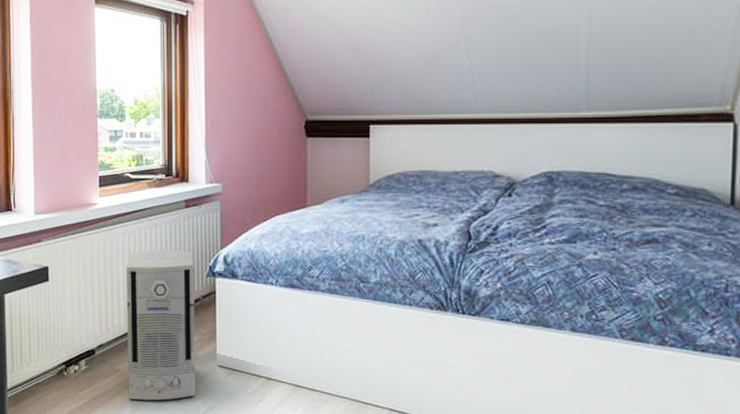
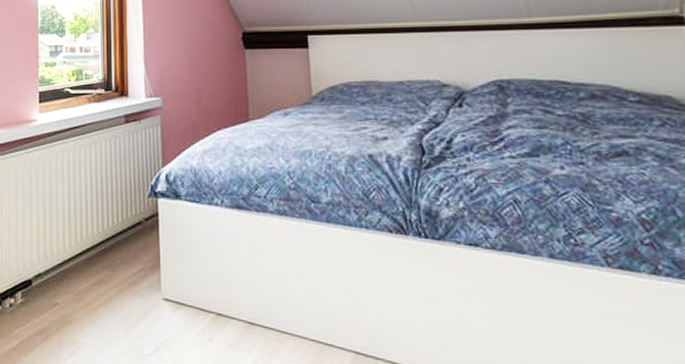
air purifier: present [126,249,196,401] -> none [65,167,140,340]

